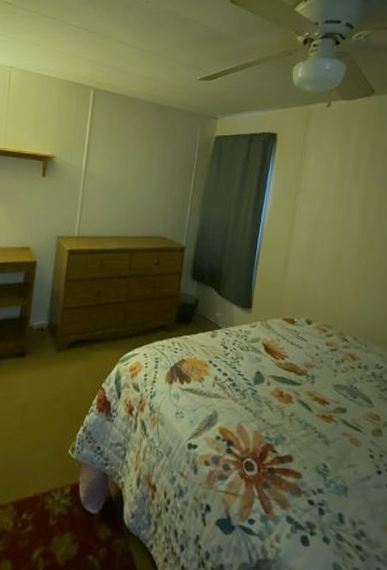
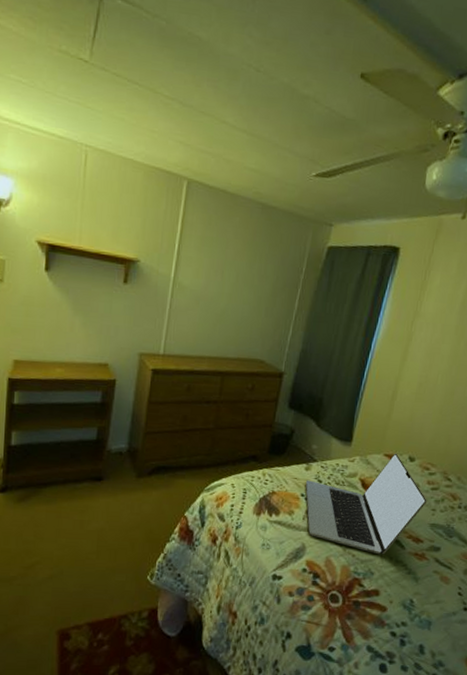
laptop: none [212,317,328,419] -> present [305,453,427,555]

